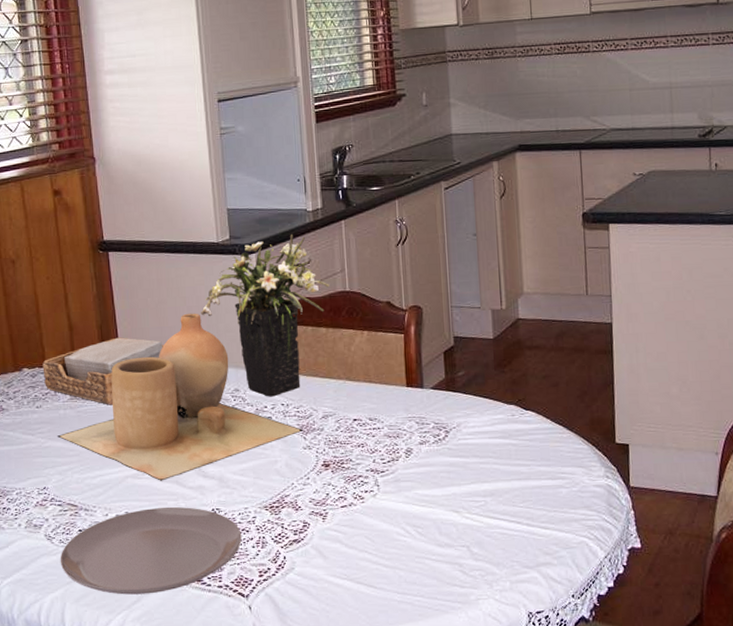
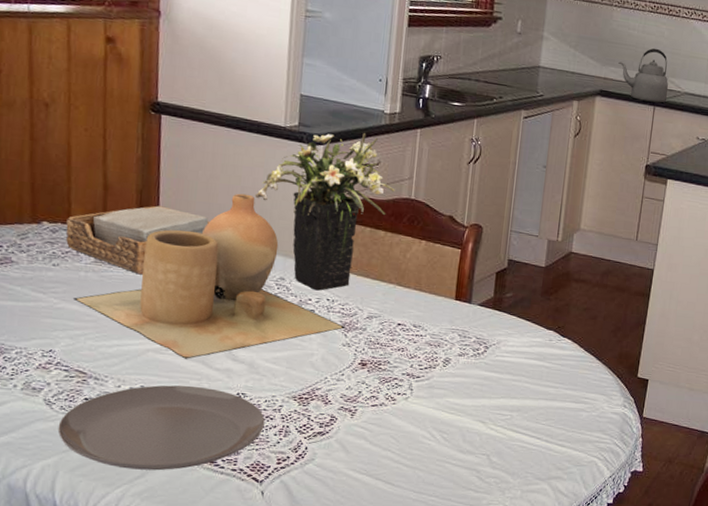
kettle: none [533,89,592,147] -> present [618,48,668,103]

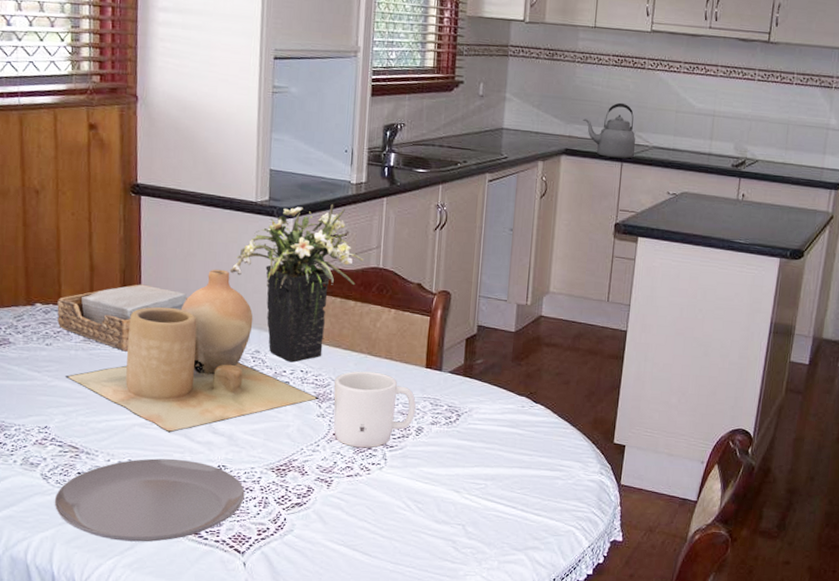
mug: none [359,301,444,378] -> present [333,371,416,448]

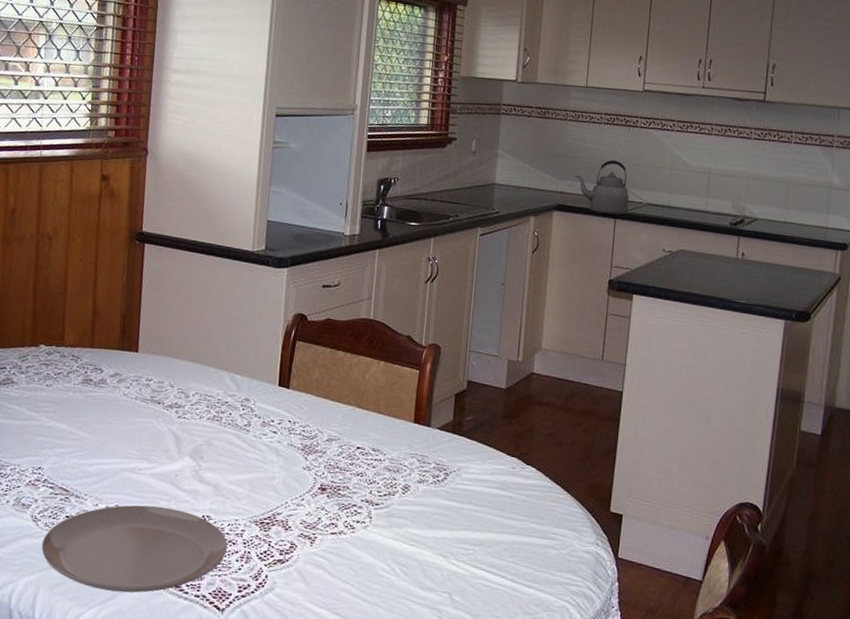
napkin holder: present [57,284,187,352] -> none [59,328,182,395]
vase: present [64,269,320,433] -> none [61,316,307,480]
flower arrangement: present [229,203,365,363] -> none [224,254,356,412]
mug: present [333,371,416,448] -> none [319,423,403,505]

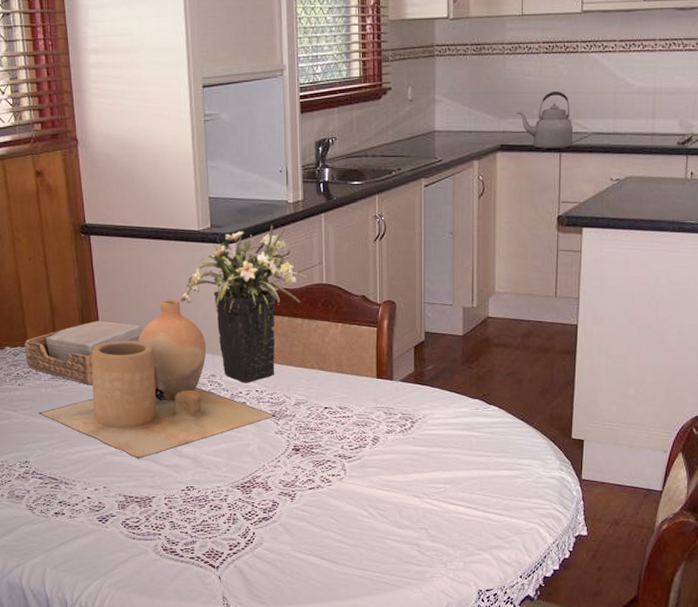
plate: present [41,505,228,593] -> none [40,483,214,563]
napkin holder: none [59,328,182,395] -> present [24,320,143,386]
vase: none [61,316,307,480] -> present [38,299,277,459]
flower arrangement: none [224,254,356,412] -> present [179,224,308,383]

